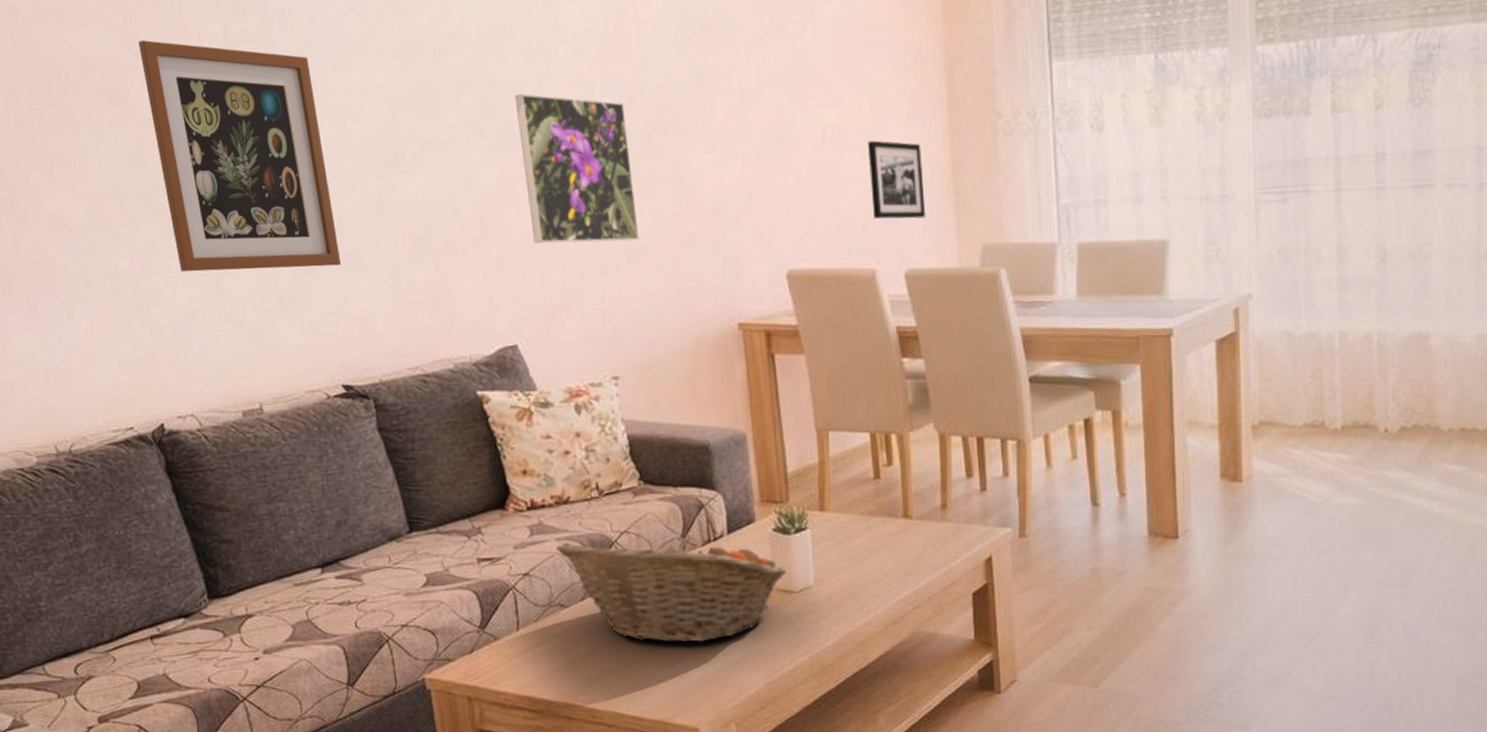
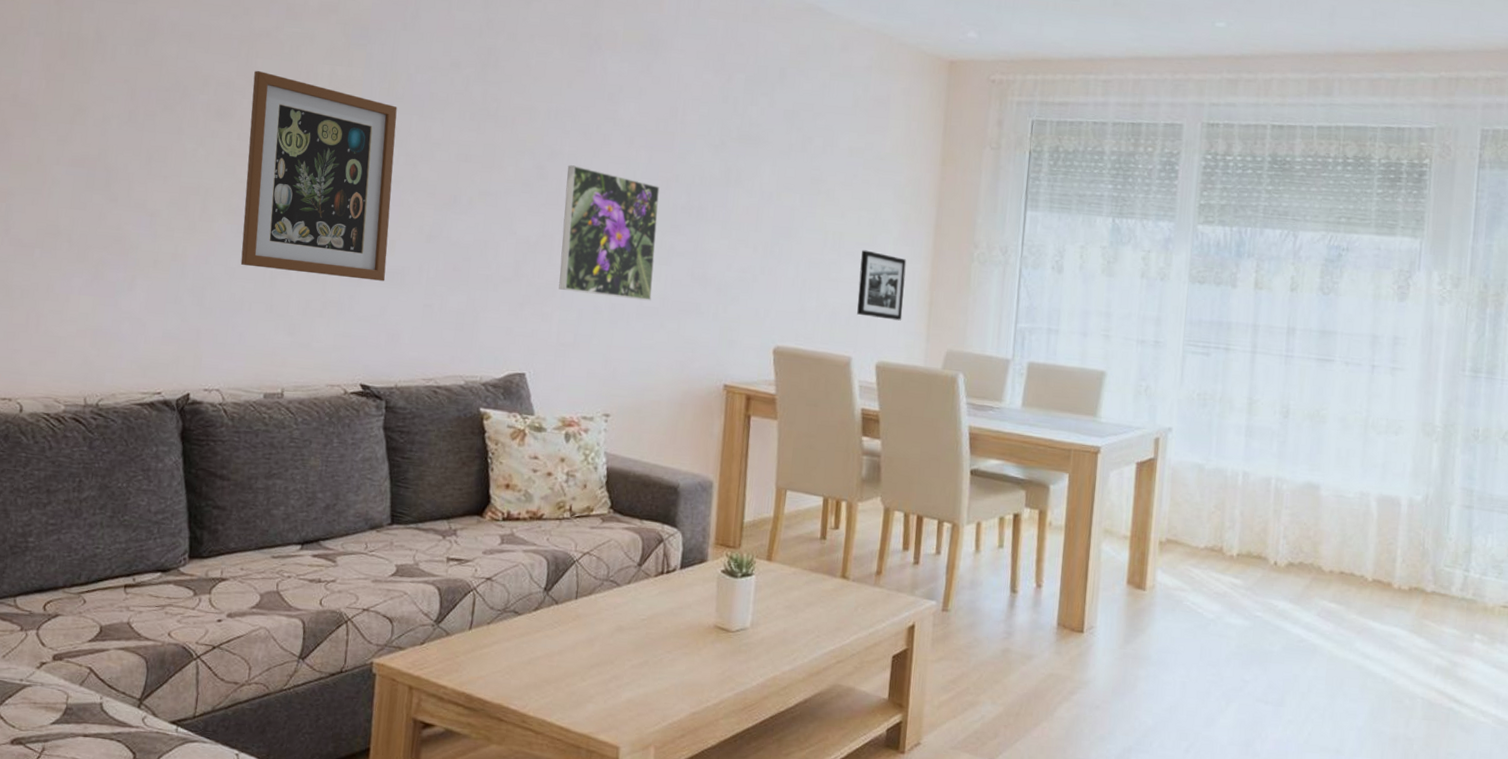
fruit basket: present [556,535,787,643] -> none [521,555,728,666]

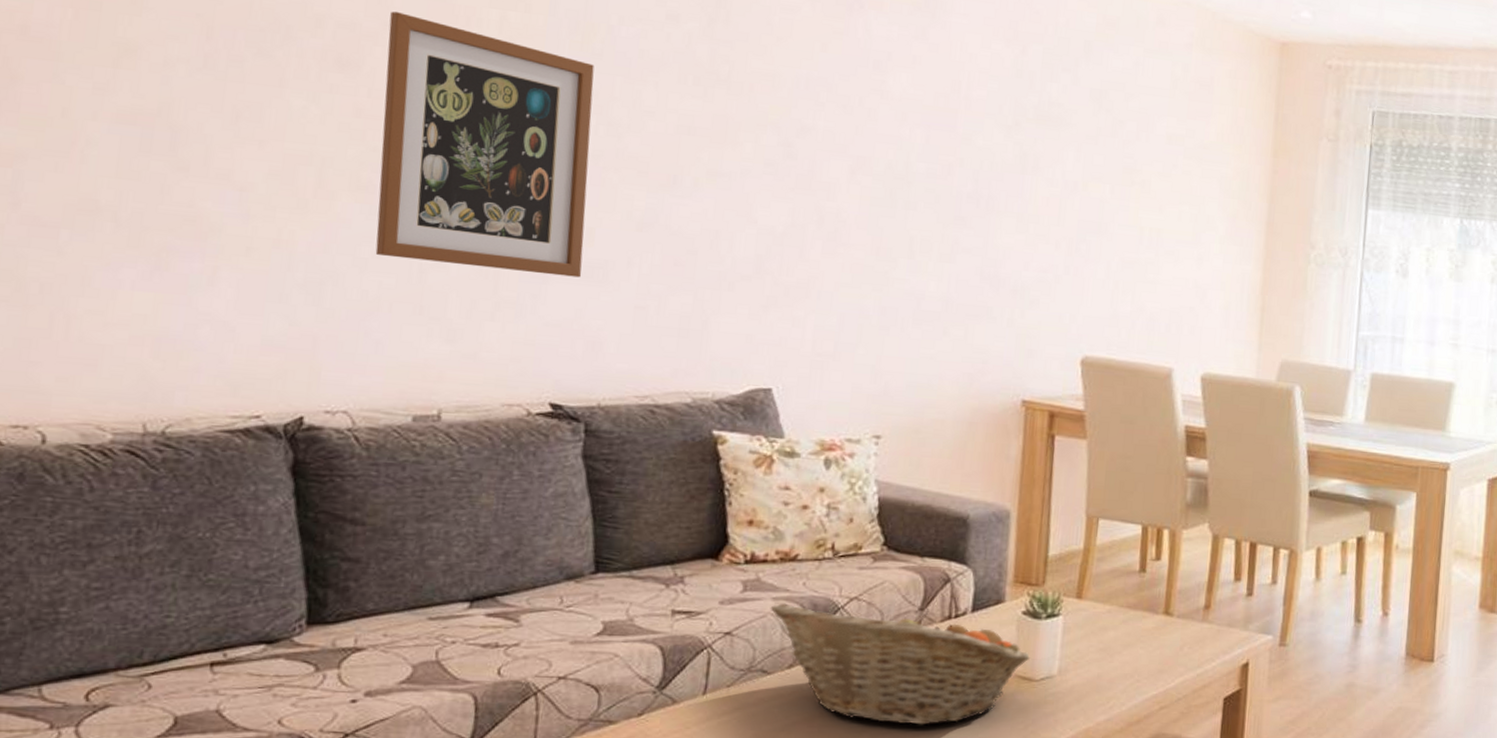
fruit basket: none [521,555,728,666] -> present [770,603,1030,725]
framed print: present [558,165,660,301] -> none [813,143,940,304]
picture frame: present [857,250,907,321] -> none [1179,248,1235,328]

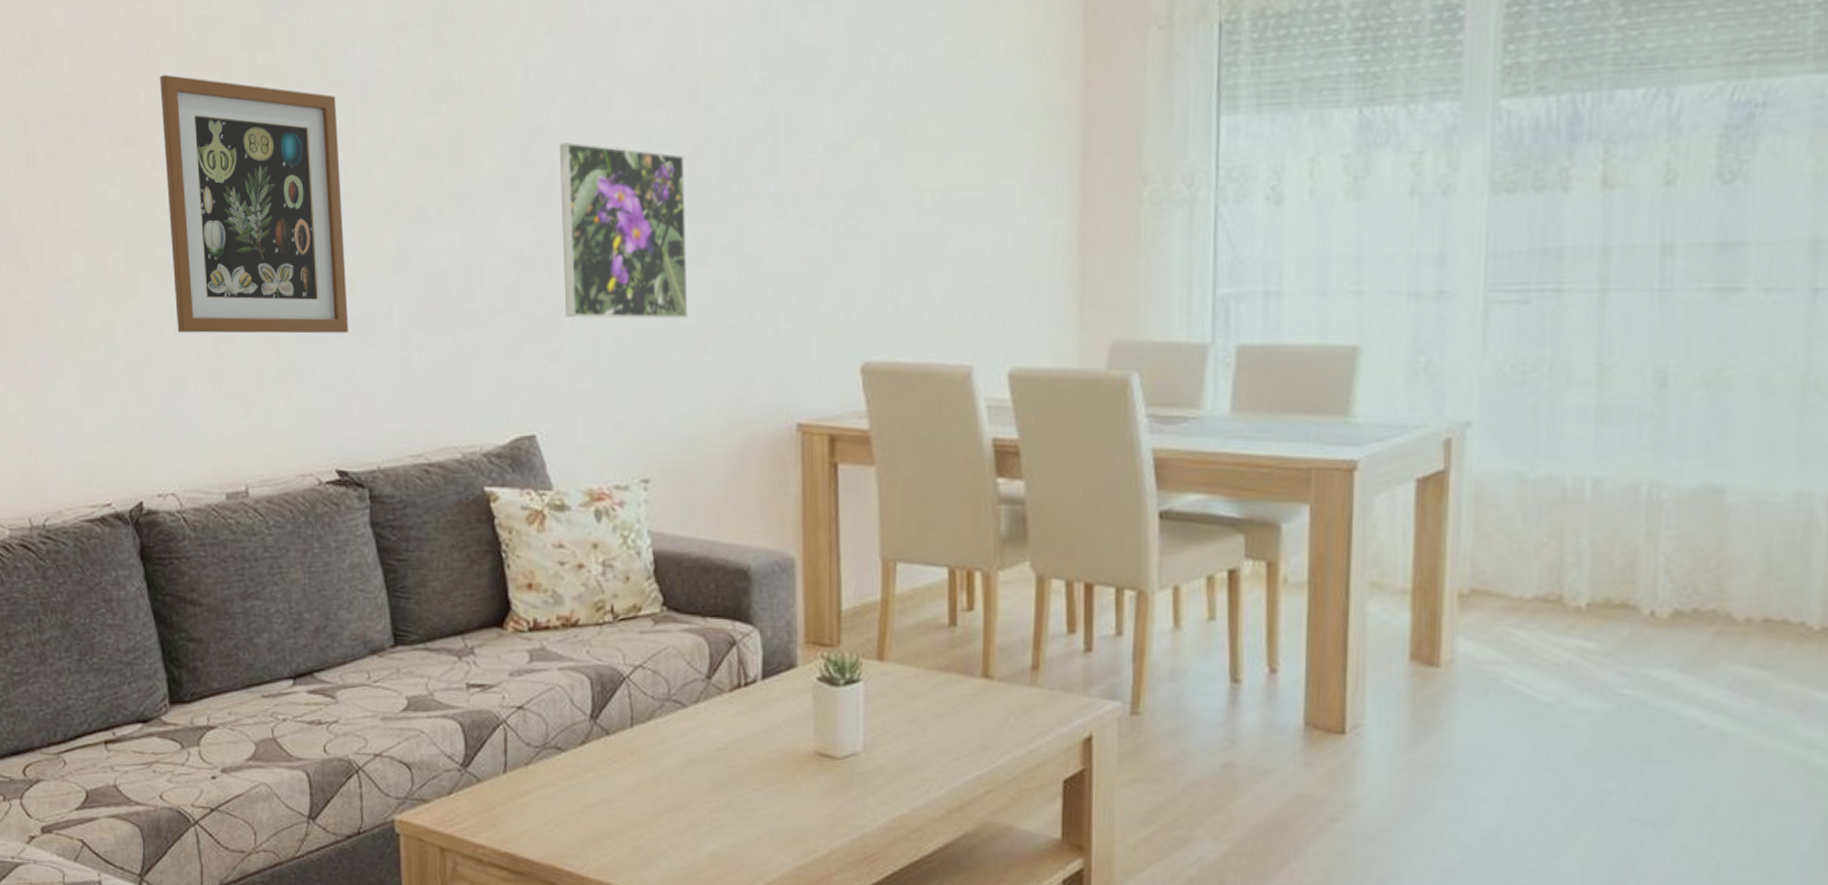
fruit basket: present [770,603,1030,725] -> none [557,673,830,809]
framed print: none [813,143,940,304] -> present [559,142,688,319]

